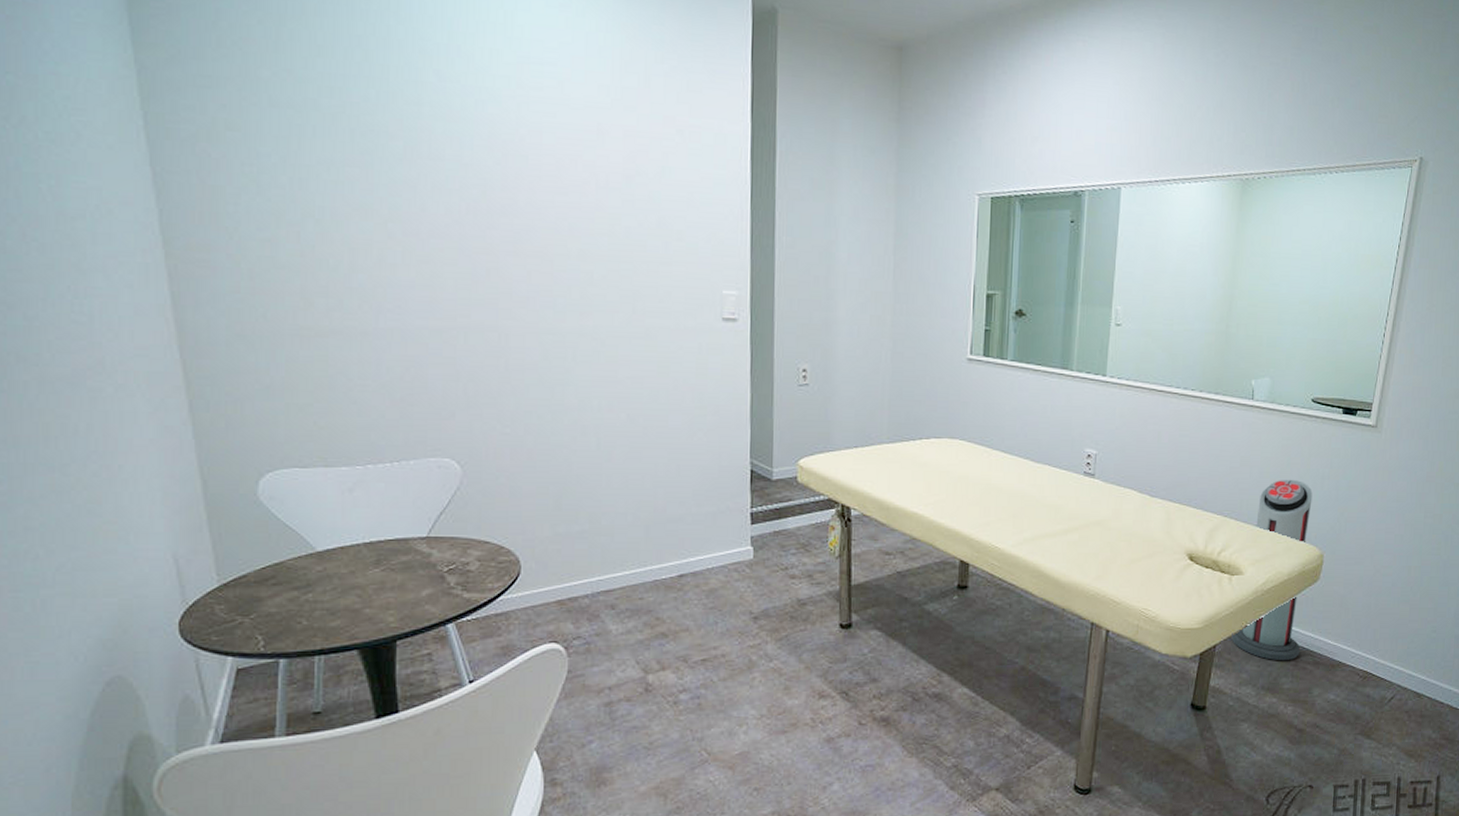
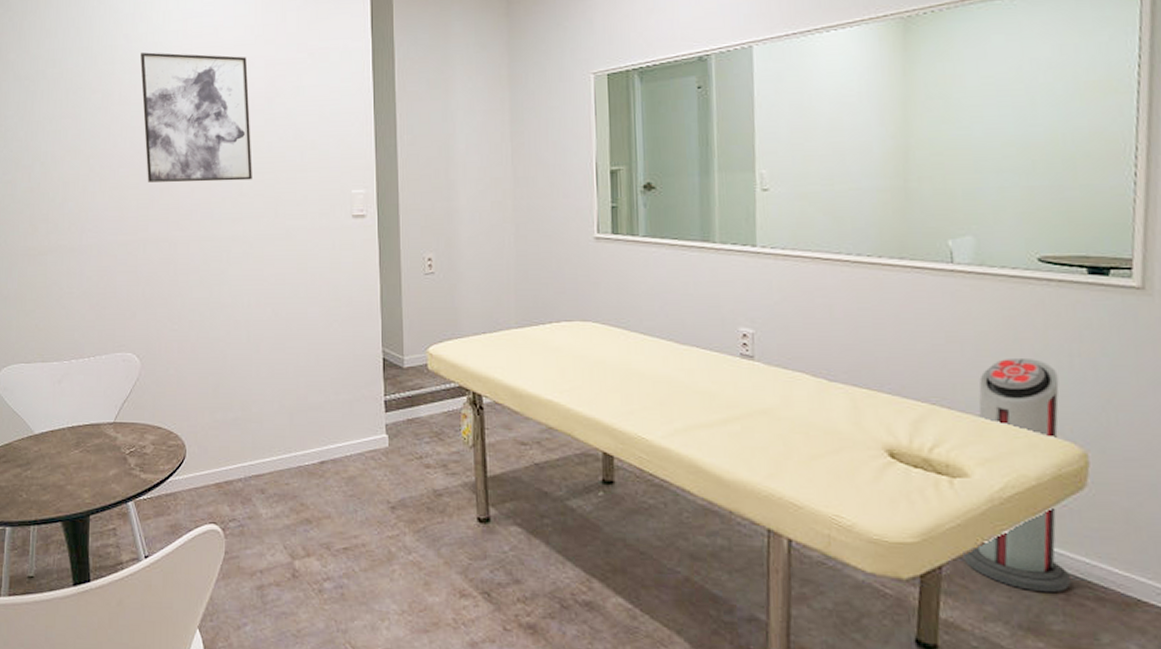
wall art: none [458,95,606,269] -> present [140,51,252,182]

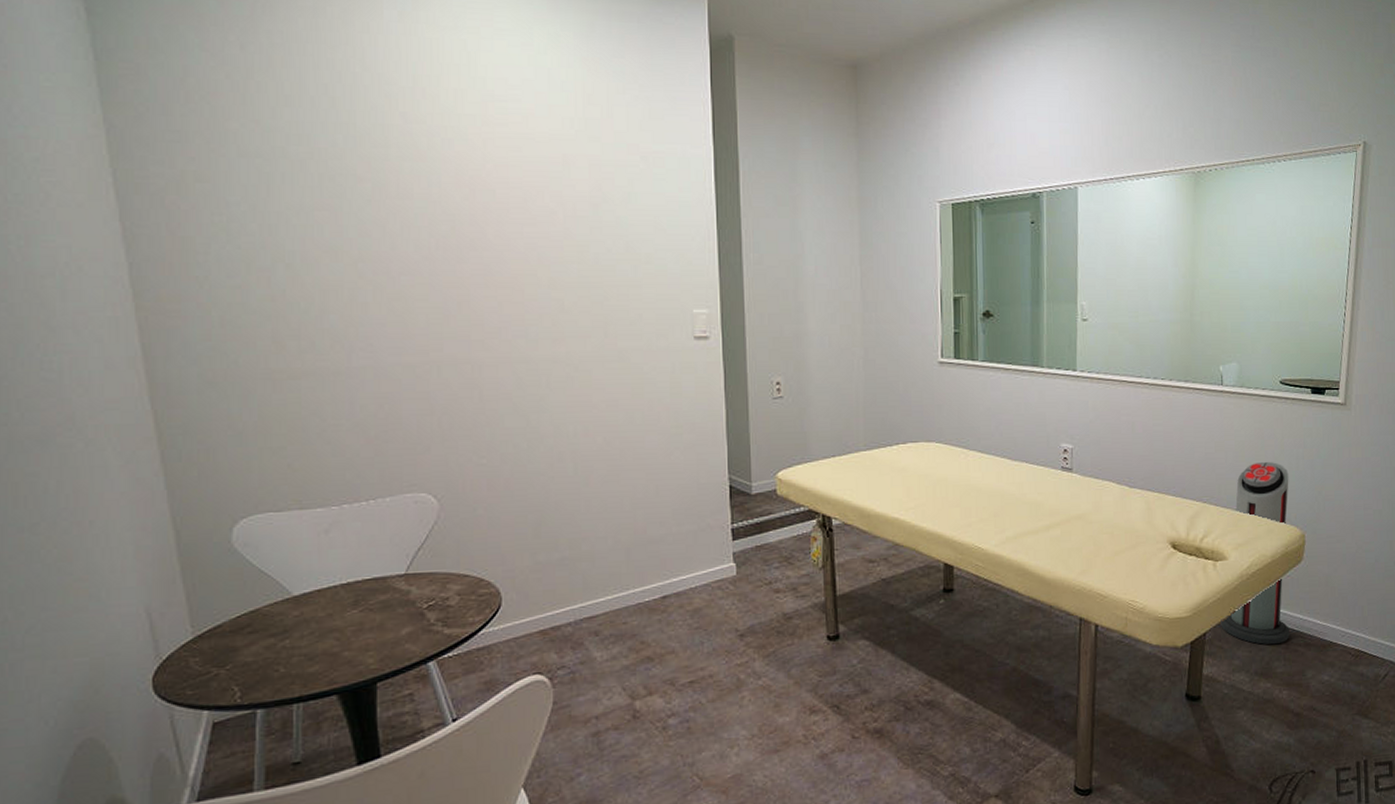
wall art: present [140,51,252,182] -> none [425,136,576,295]

